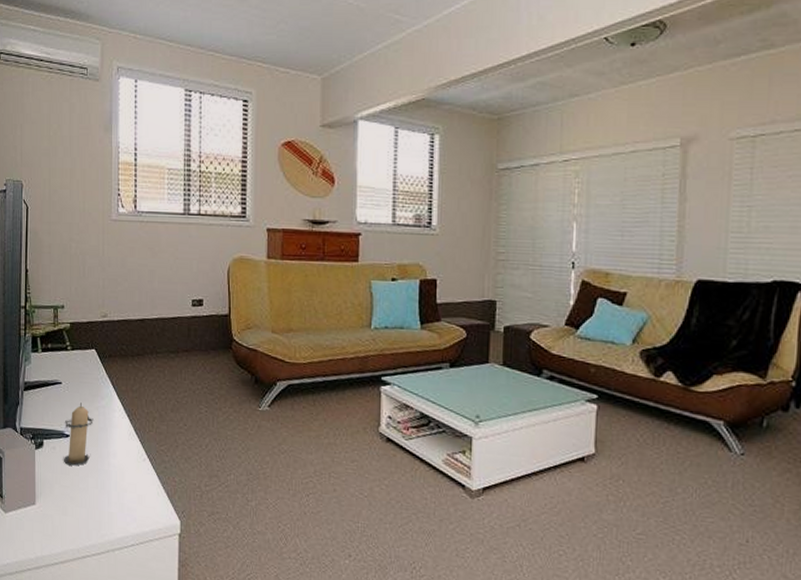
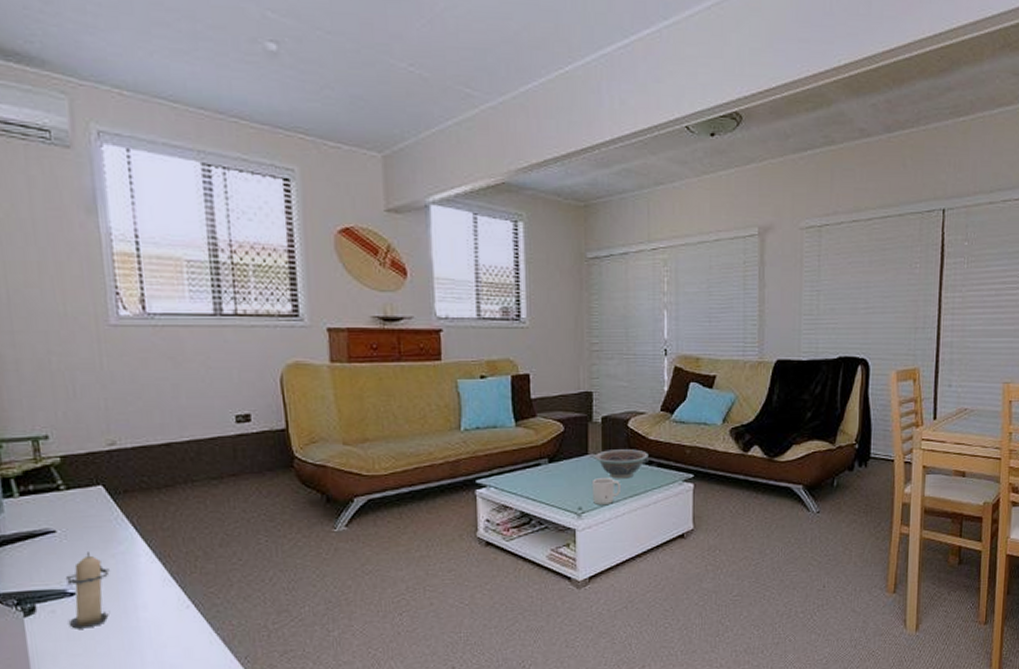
mug: none [490,388,521,416] -> present [591,478,622,505]
decorative bowl: none [494,360,550,392] -> present [594,449,649,479]

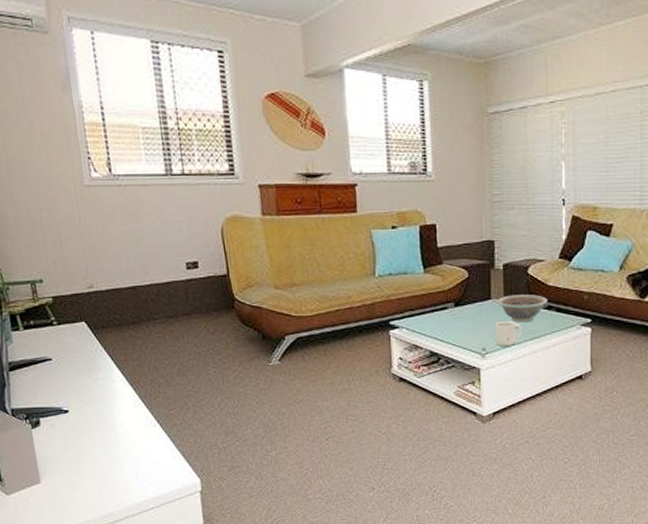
candle: present [65,552,110,629] -> none [60,377,95,440]

